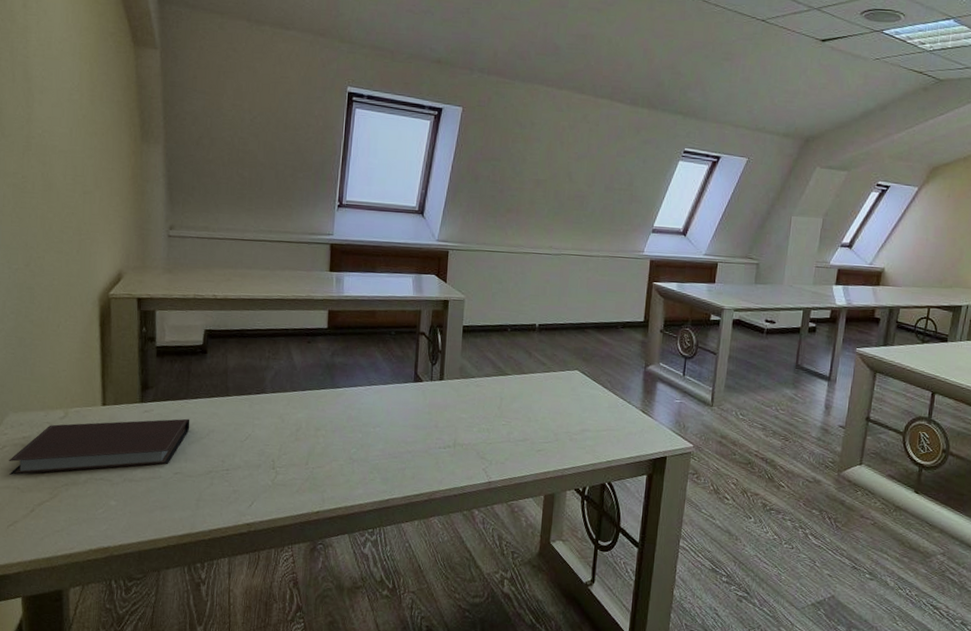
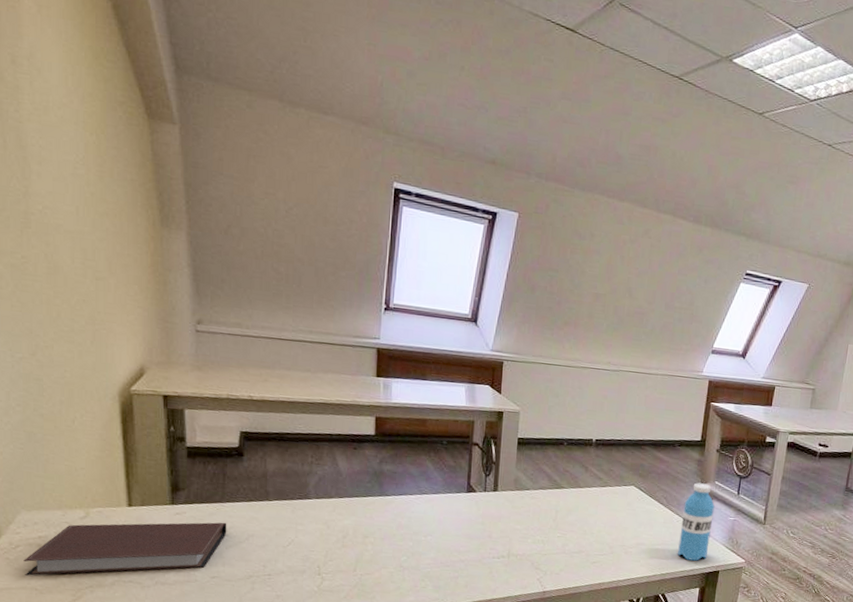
water bottle: none [623,365,660,447] -> present [678,483,715,561]

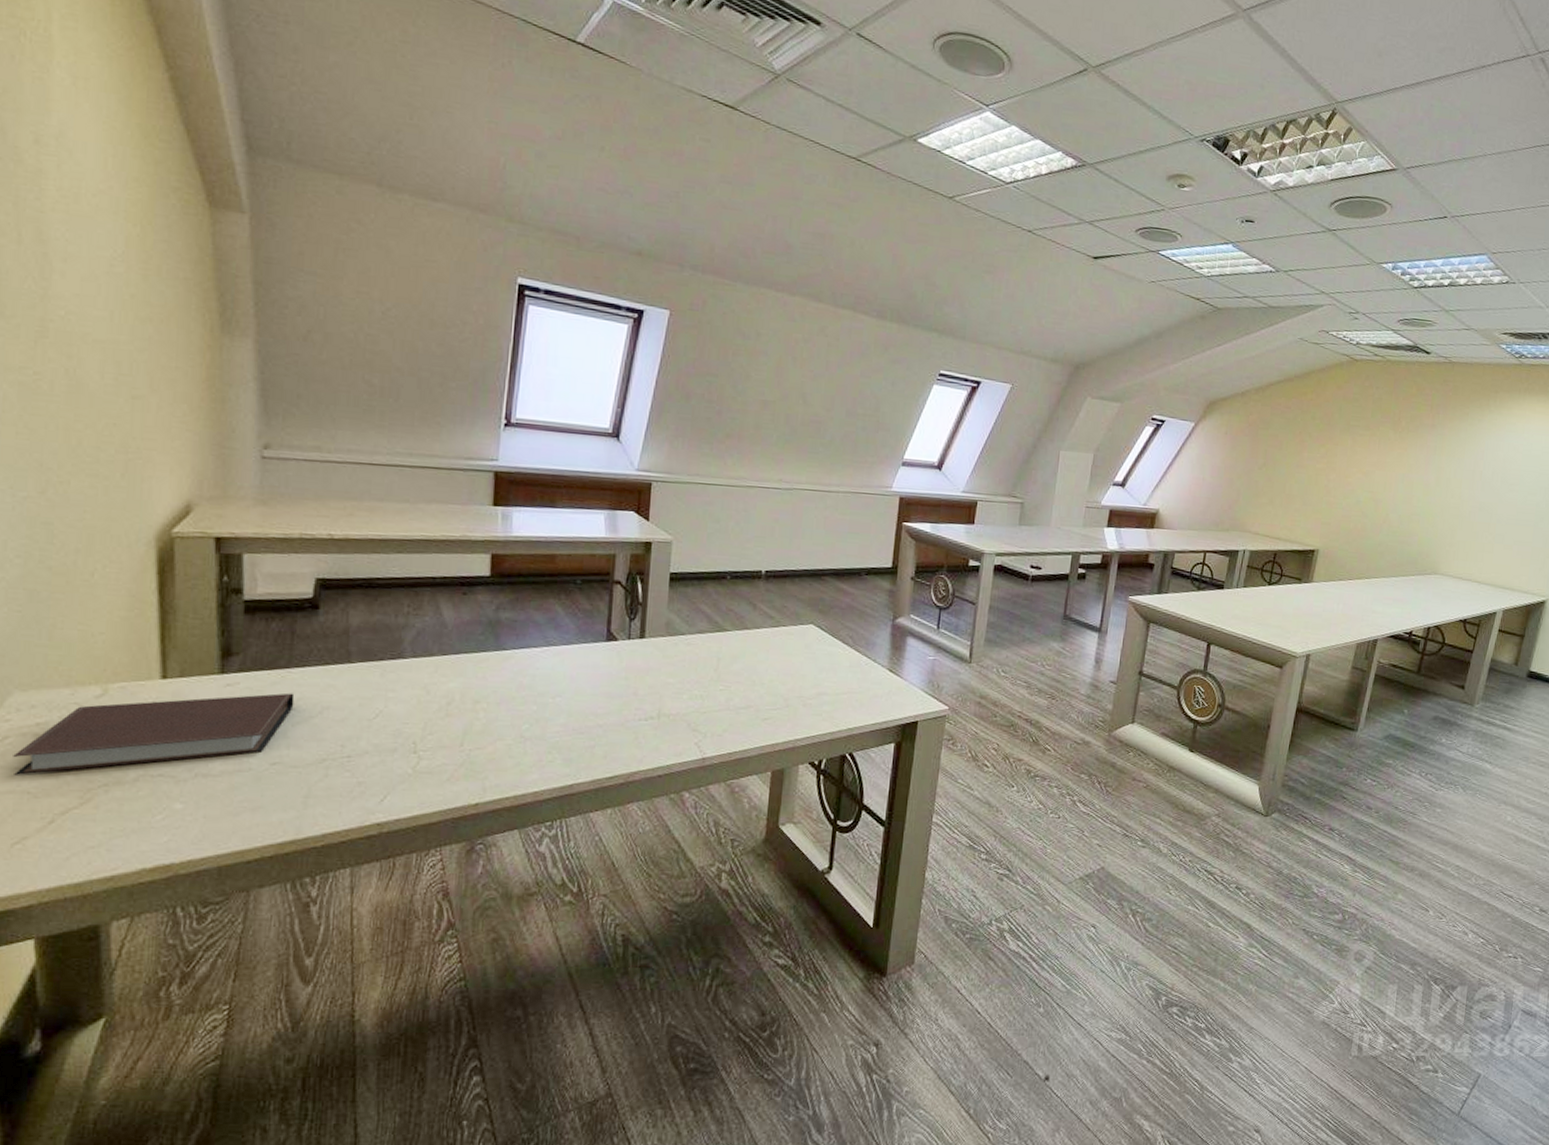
water bottle: present [678,483,715,561] -> none [867,617,910,711]

